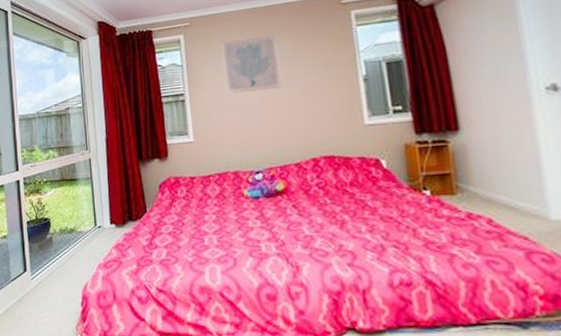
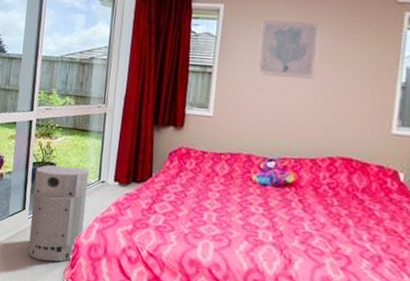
air purifier: none [30,217,88,320] -> present [28,165,89,262]

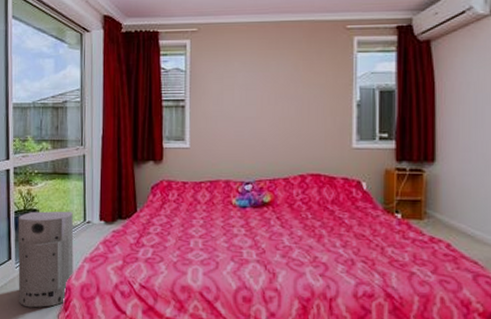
wall art: present [257,20,319,79] -> none [226,51,281,104]

